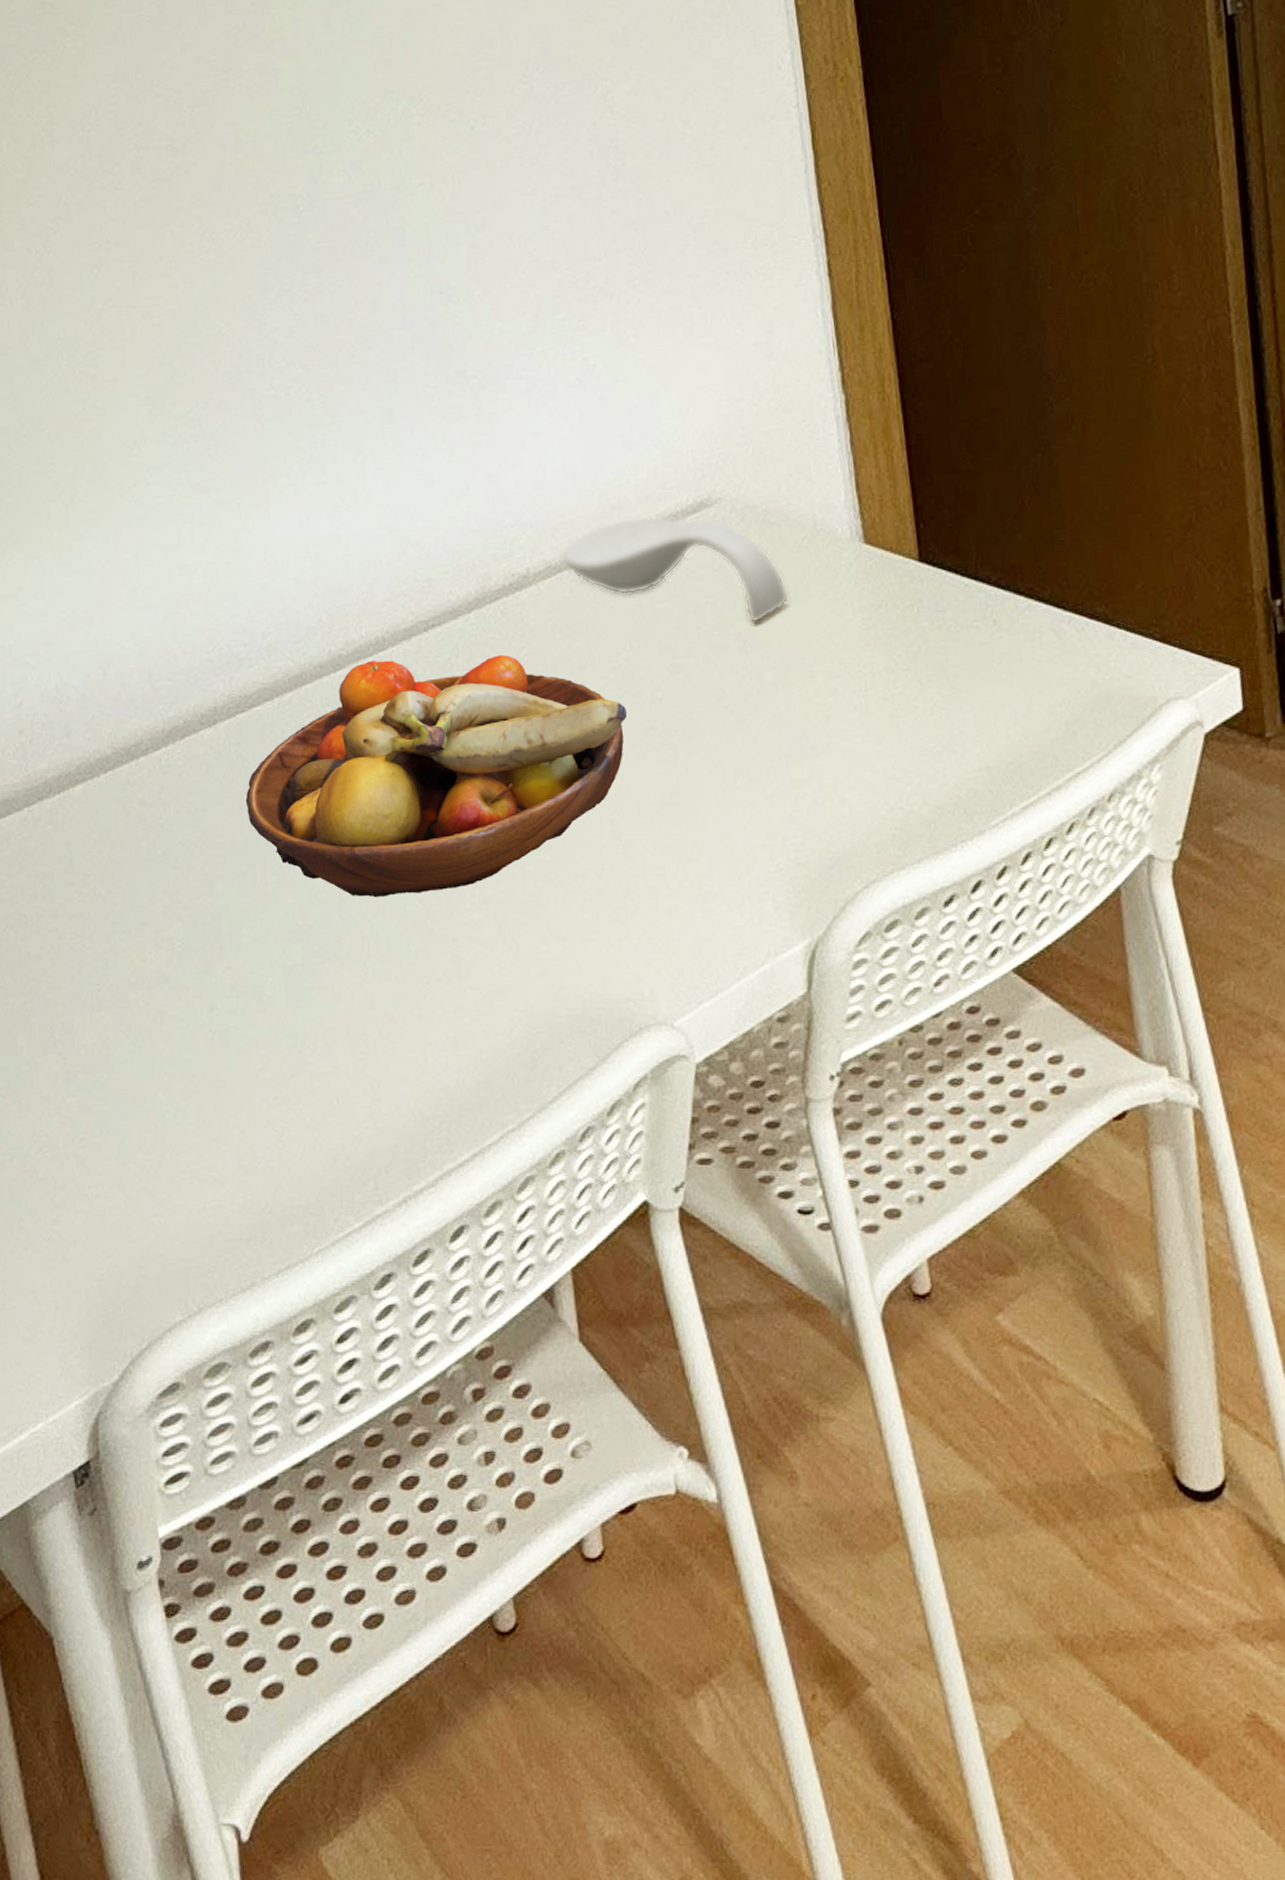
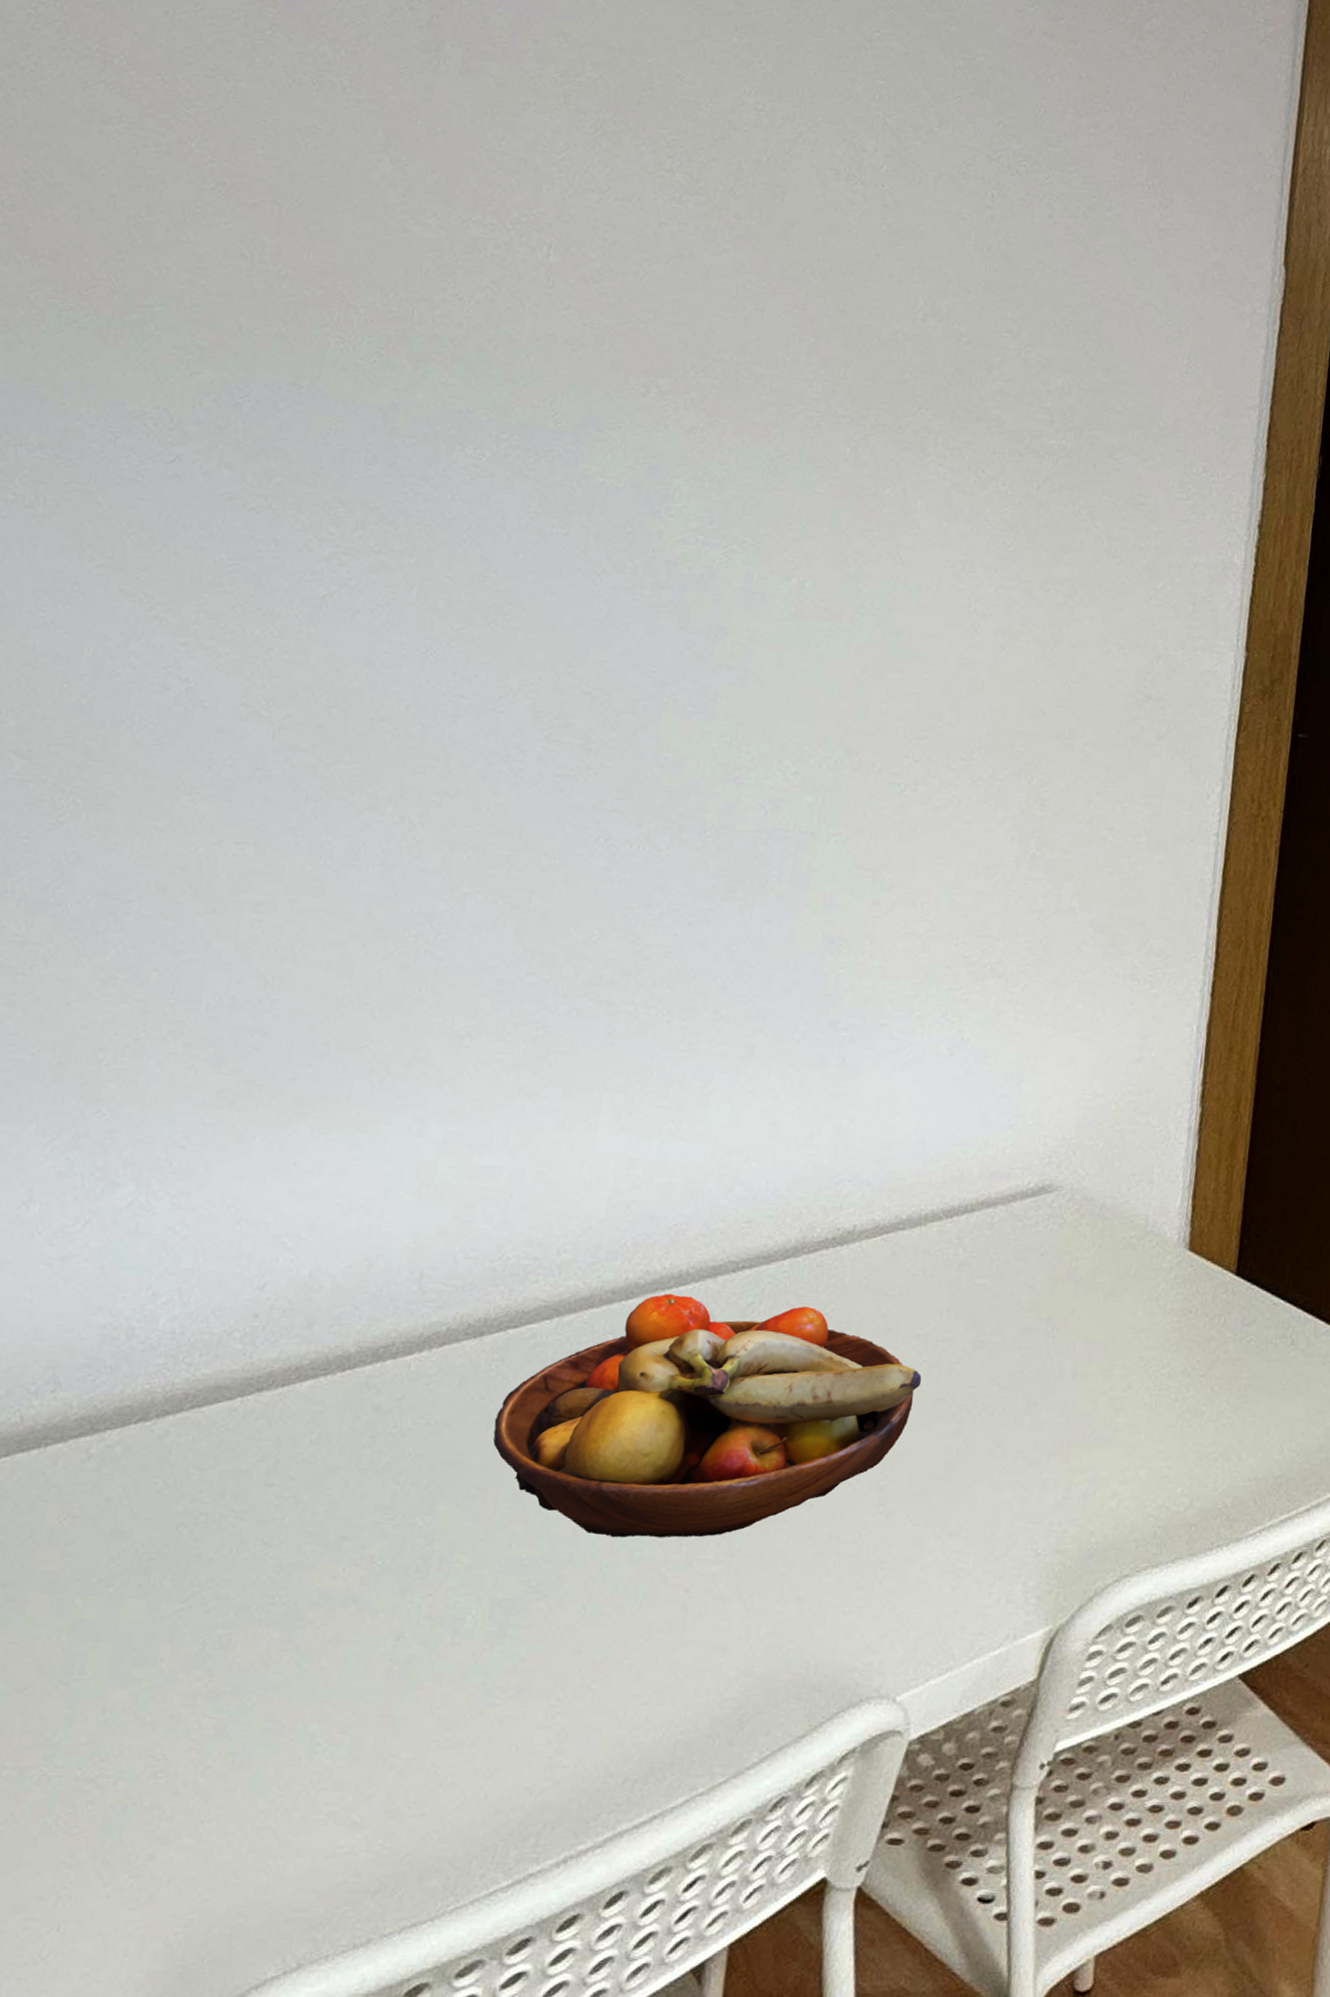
spoon rest: present [561,516,790,624] -> none [891,1191,1107,1312]

